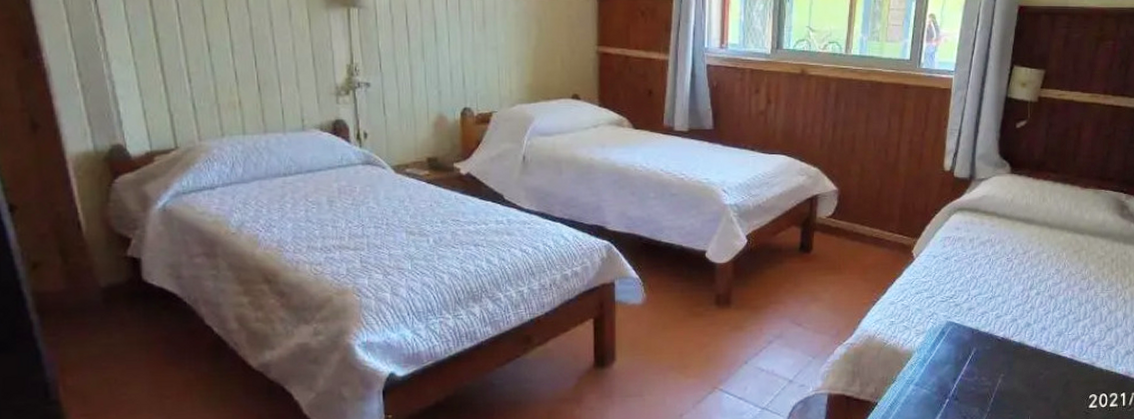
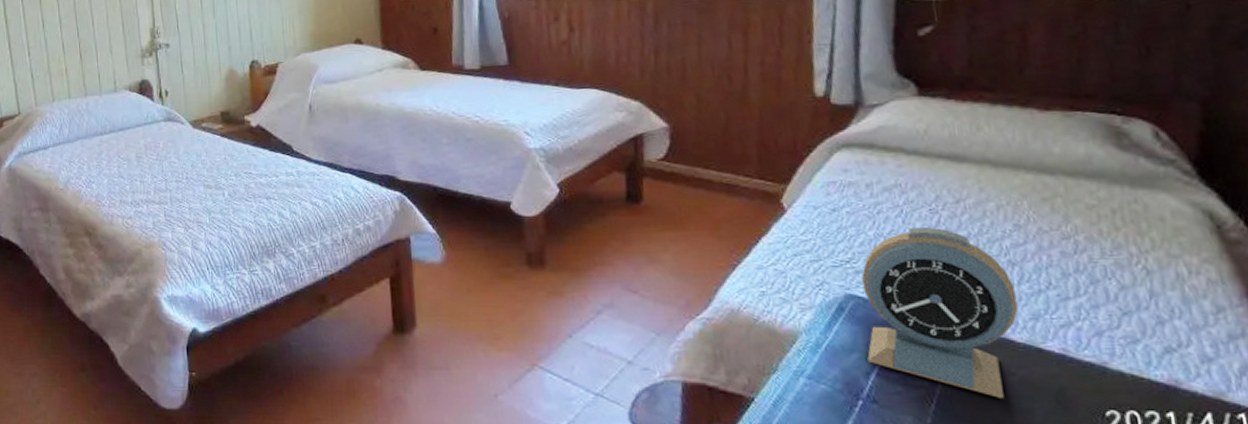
alarm clock: none [956,271,1051,391] -> present [862,226,1019,398]

